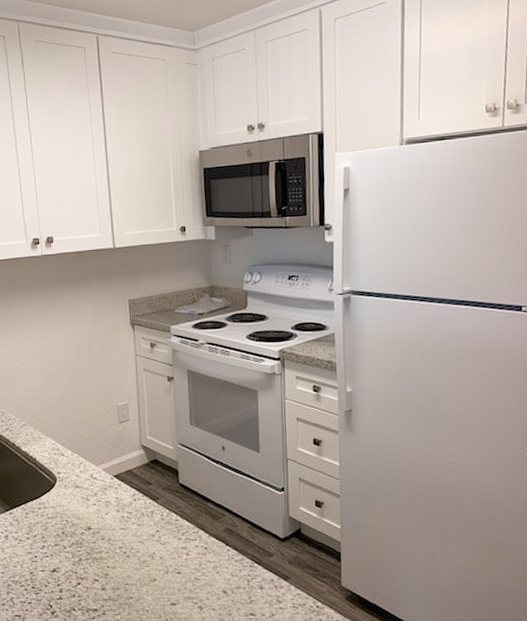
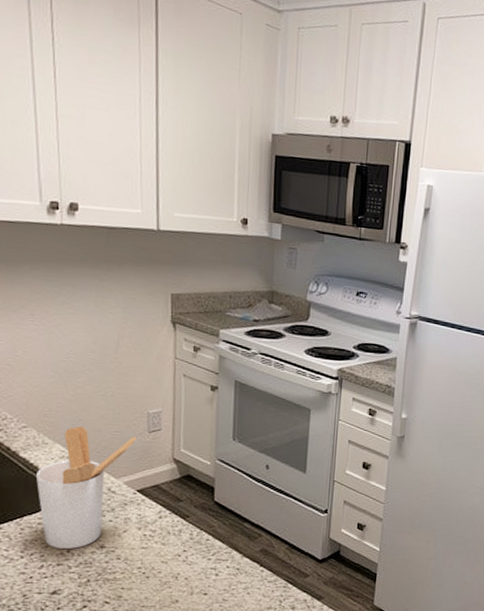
utensil holder: none [34,421,111,530] -> present [35,426,137,549]

